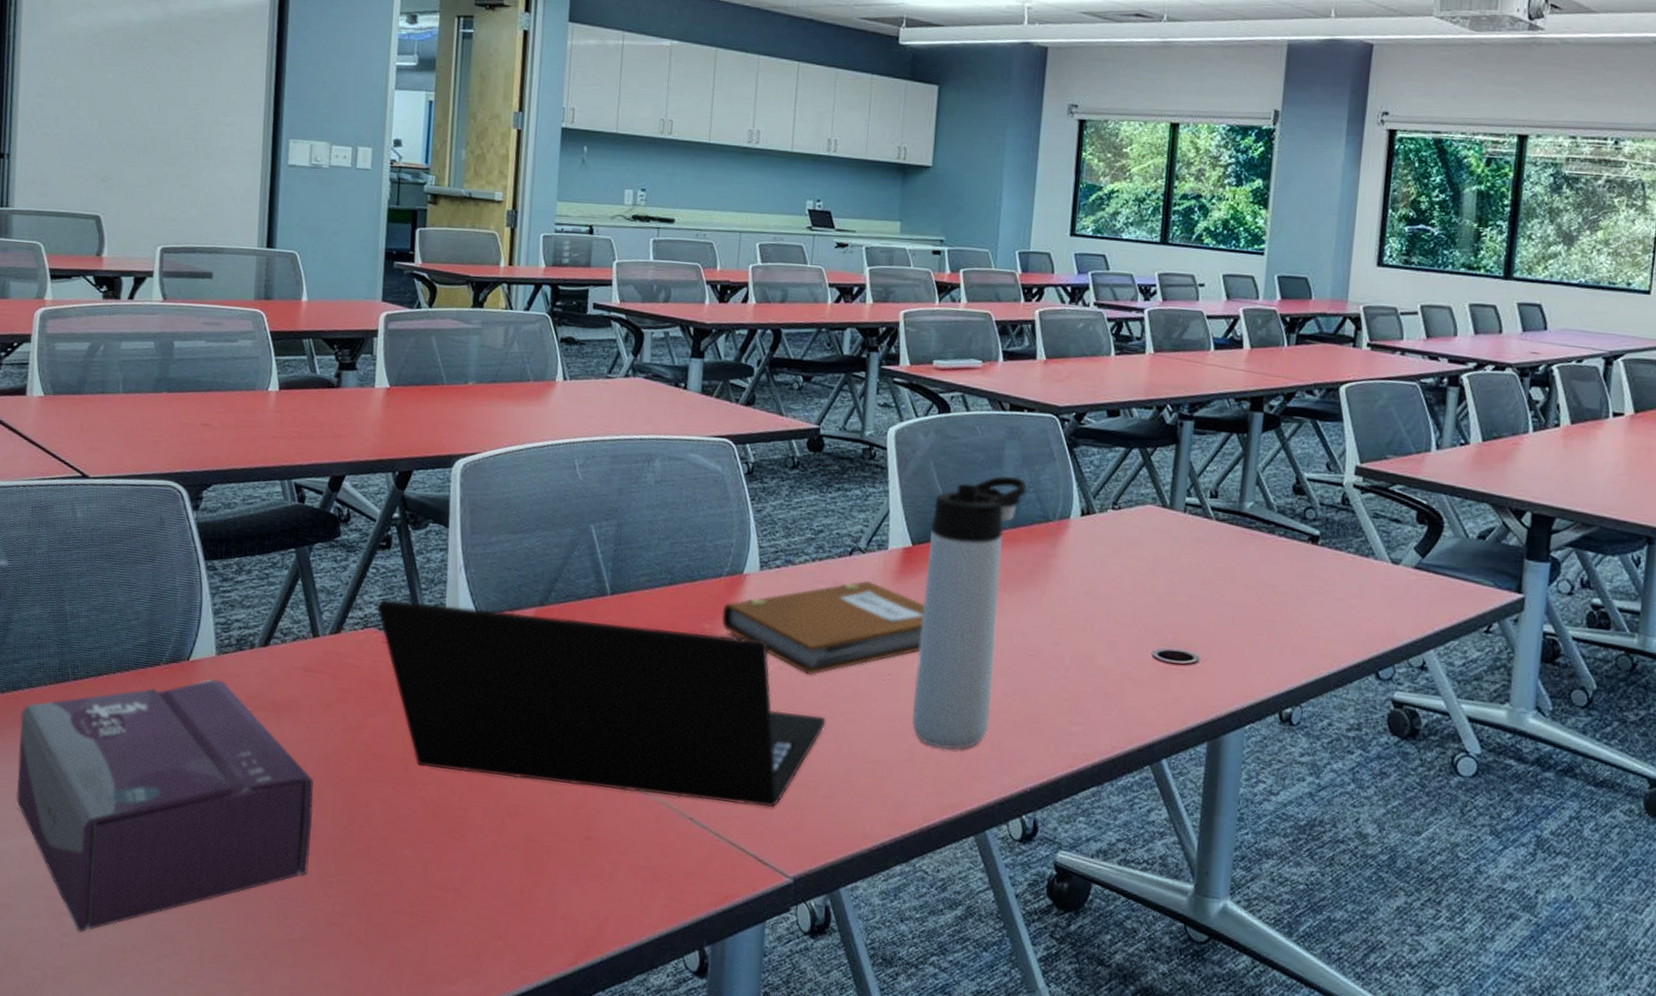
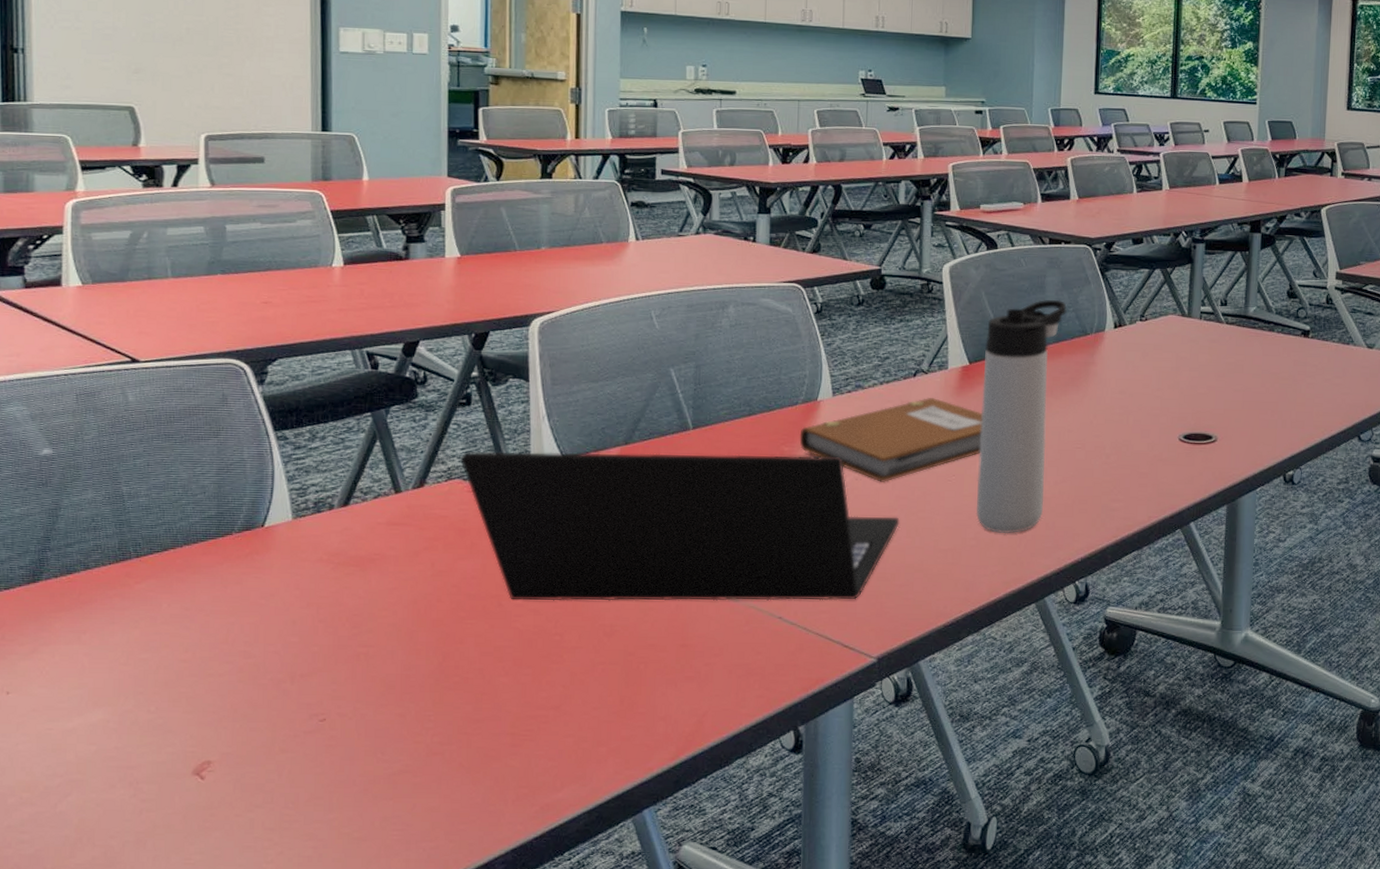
tissue box: present [16,679,314,932] -> none [78,542,406,796]

